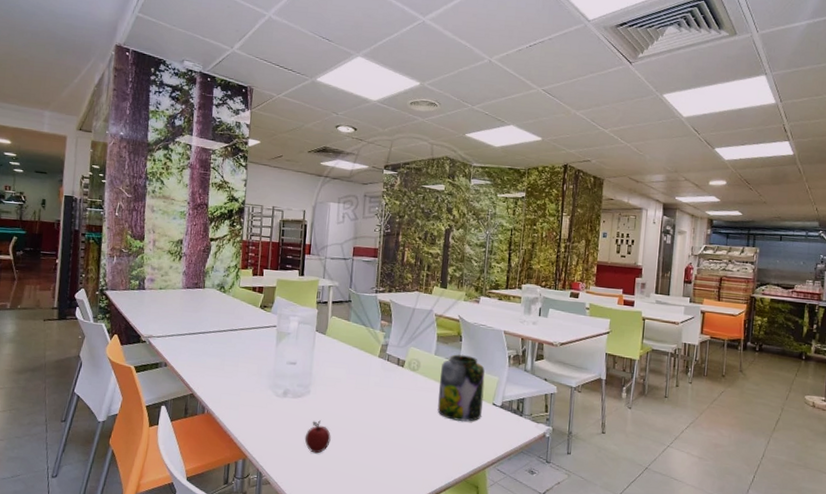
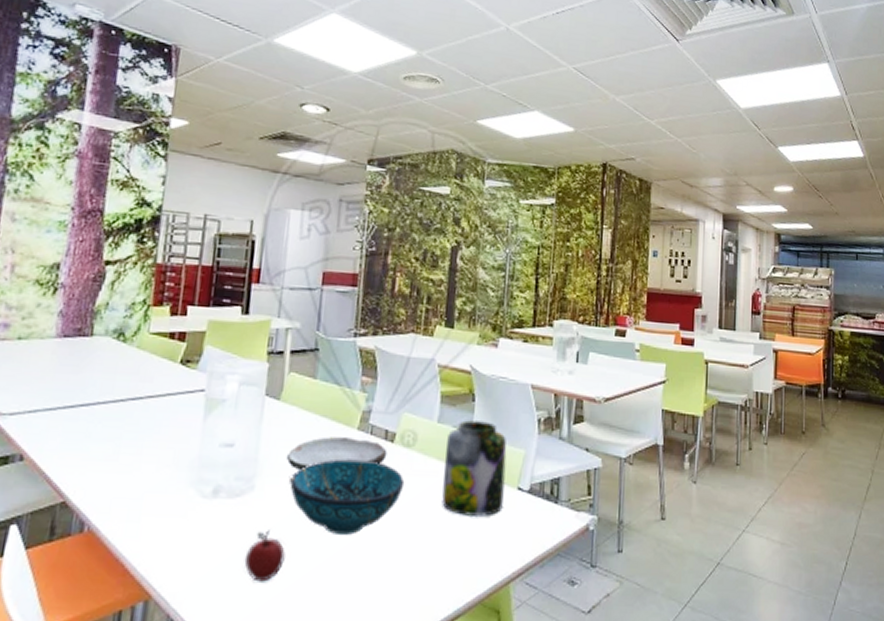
plate: none [330,361,399,383] -> present [286,436,388,471]
decorative bowl: none [333,376,411,428] -> present [289,459,405,535]

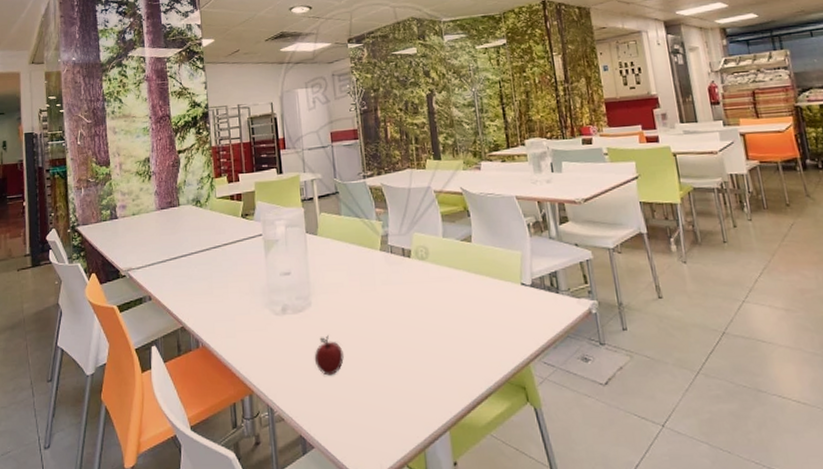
plate: present [286,436,388,471] -> none [330,257,407,288]
decorative bowl: present [289,459,405,535] -> none [336,274,426,334]
jar: present [442,420,507,516] -> none [453,231,511,311]

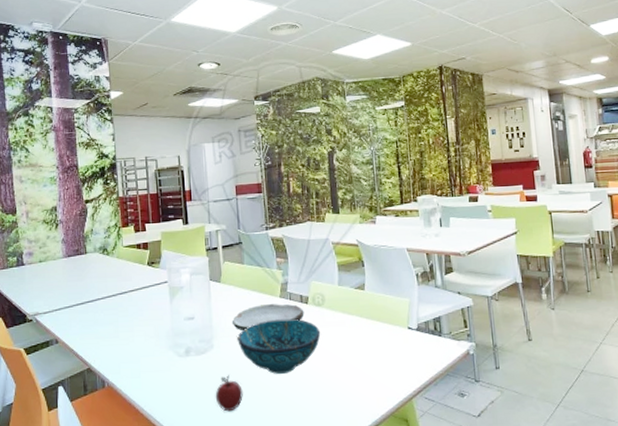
plate: none [330,257,407,288] -> present [231,304,304,332]
decorative bowl: none [336,274,426,334] -> present [237,318,321,374]

